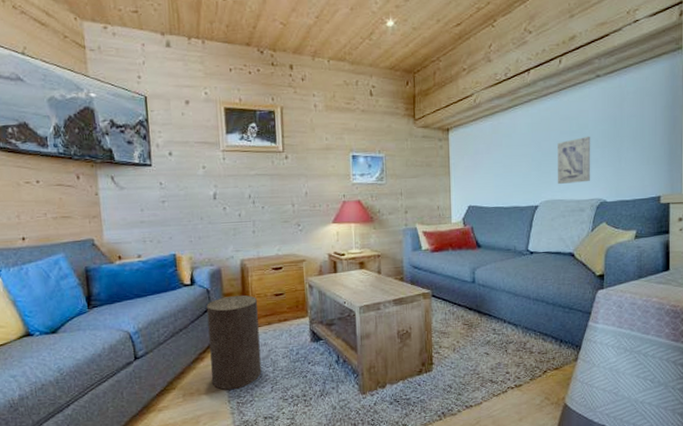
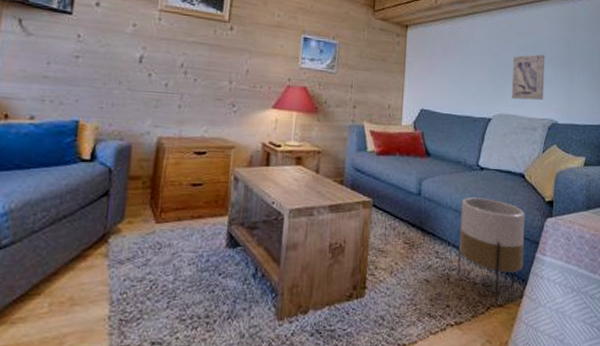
stool: present [206,295,262,390] -> none [91,179,170,302]
planter: none [513,278,577,368] -> present [457,197,525,305]

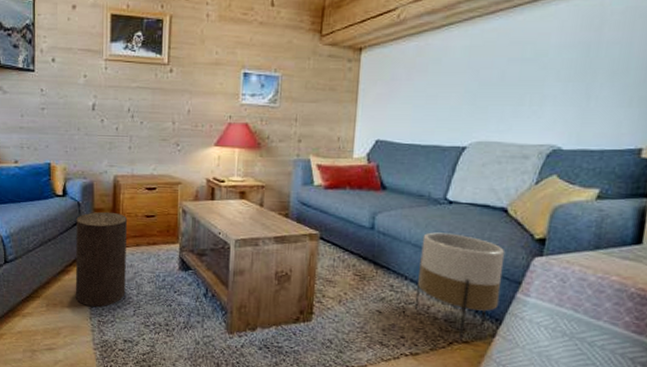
stool: none [91,179,170,302] -> present [75,211,128,307]
wall art: present [511,54,545,101] -> none [495,65,550,123]

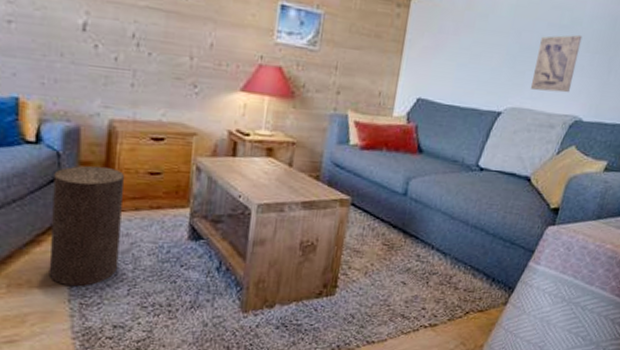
planter: present [414,232,505,341] -> none [437,200,524,310]
wall art: none [495,65,550,123] -> present [530,34,583,93]

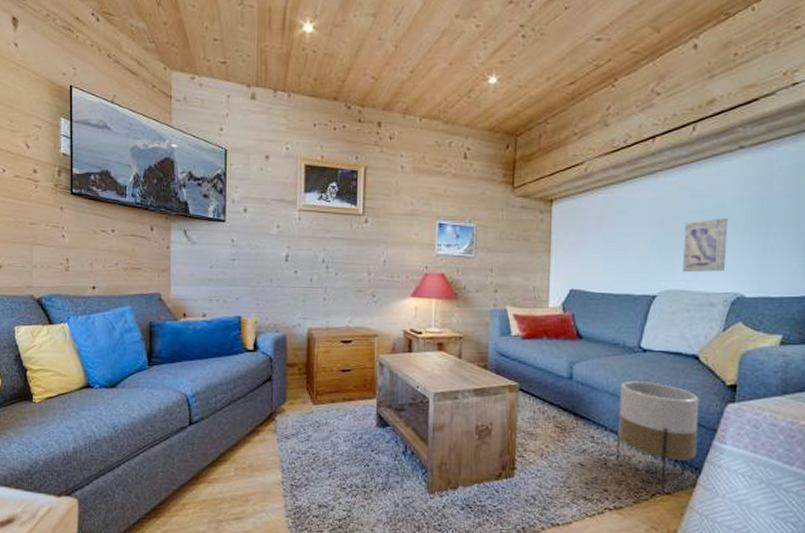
stool: present [49,166,125,287] -> none [266,366,323,470]
planter: none [437,200,524,310] -> present [615,381,700,492]

